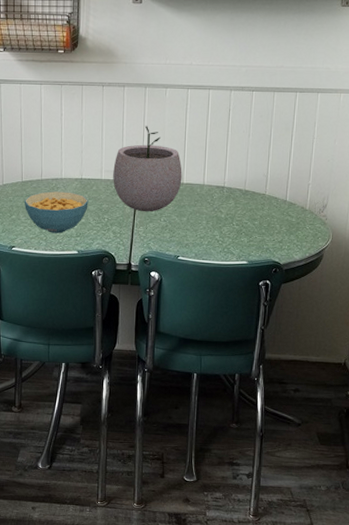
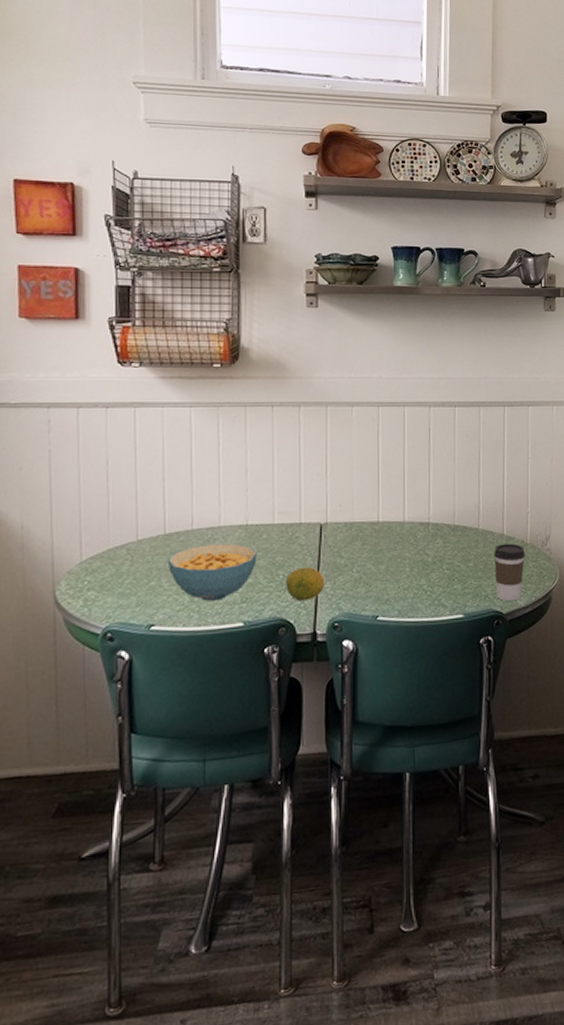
fruit: none [109,214,138,239] -> present [286,567,324,601]
plant pot: present [113,126,182,212] -> none [289,453,377,563]
coffee cup: none [276,208,304,255] -> present [494,543,525,602]

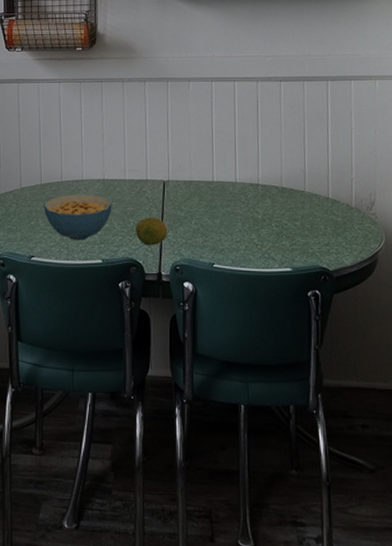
coffee cup: present [494,543,525,602] -> none [320,206,351,260]

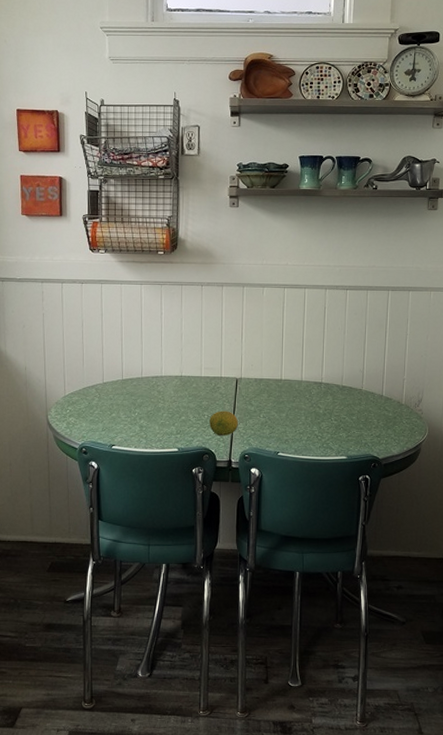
cereal bowl: present [43,194,112,240] -> none [124,389,188,431]

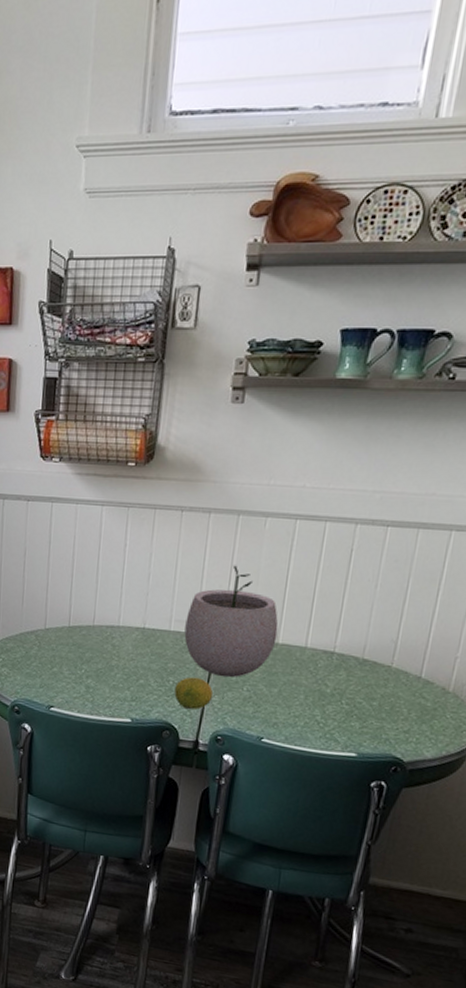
plant pot: none [212,324,281,409] -> present [184,565,279,678]

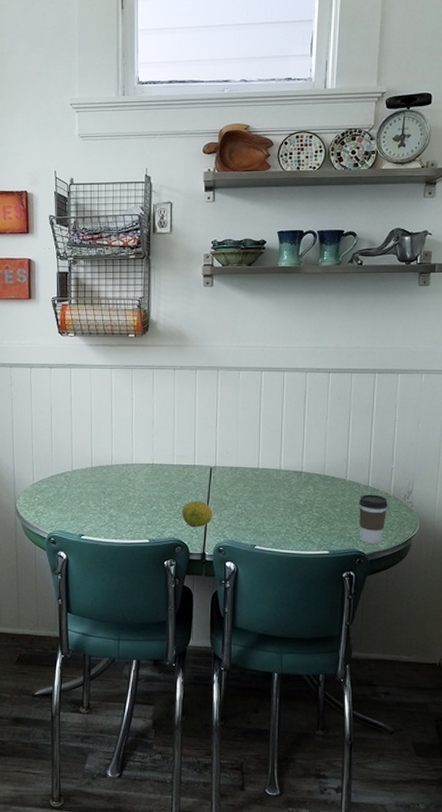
plant pot: present [184,565,279,678] -> none [185,409,258,499]
coffee cup: none [399,687,444,751] -> present [359,494,388,545]

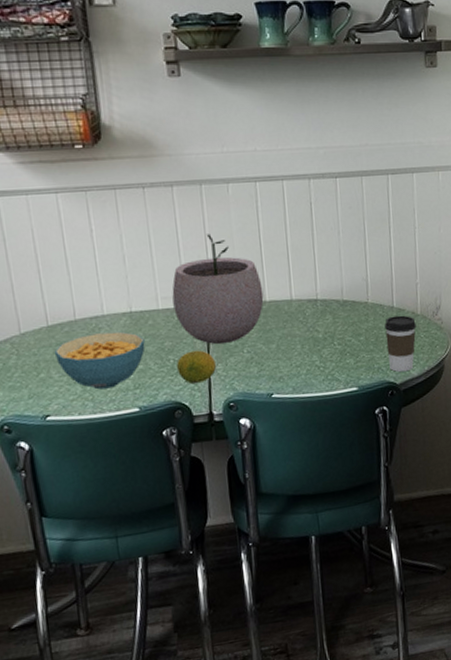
cereal bowl: none [93,477,160,521] -> present [54,331,145,390]
plant pot: none [185,409,258,499] -> present [172,234,264,345]

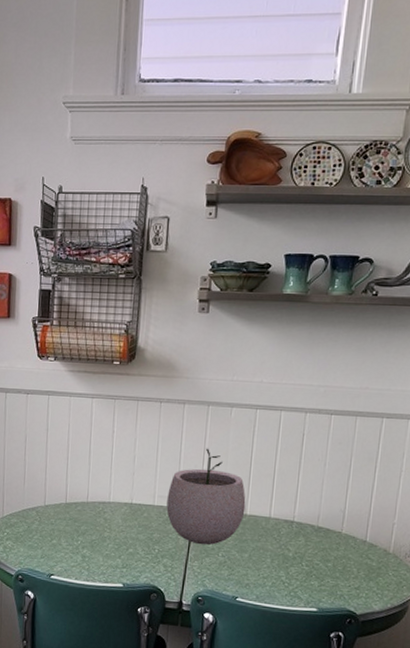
cereal bowl: present [54,331,145,390] -> none [66,515,138,563]
fruit: present [177,350,216,384] -> none [160,545,193,574]
coffee cup: present [385,315,416,372] -> none [352,549,386,605]

